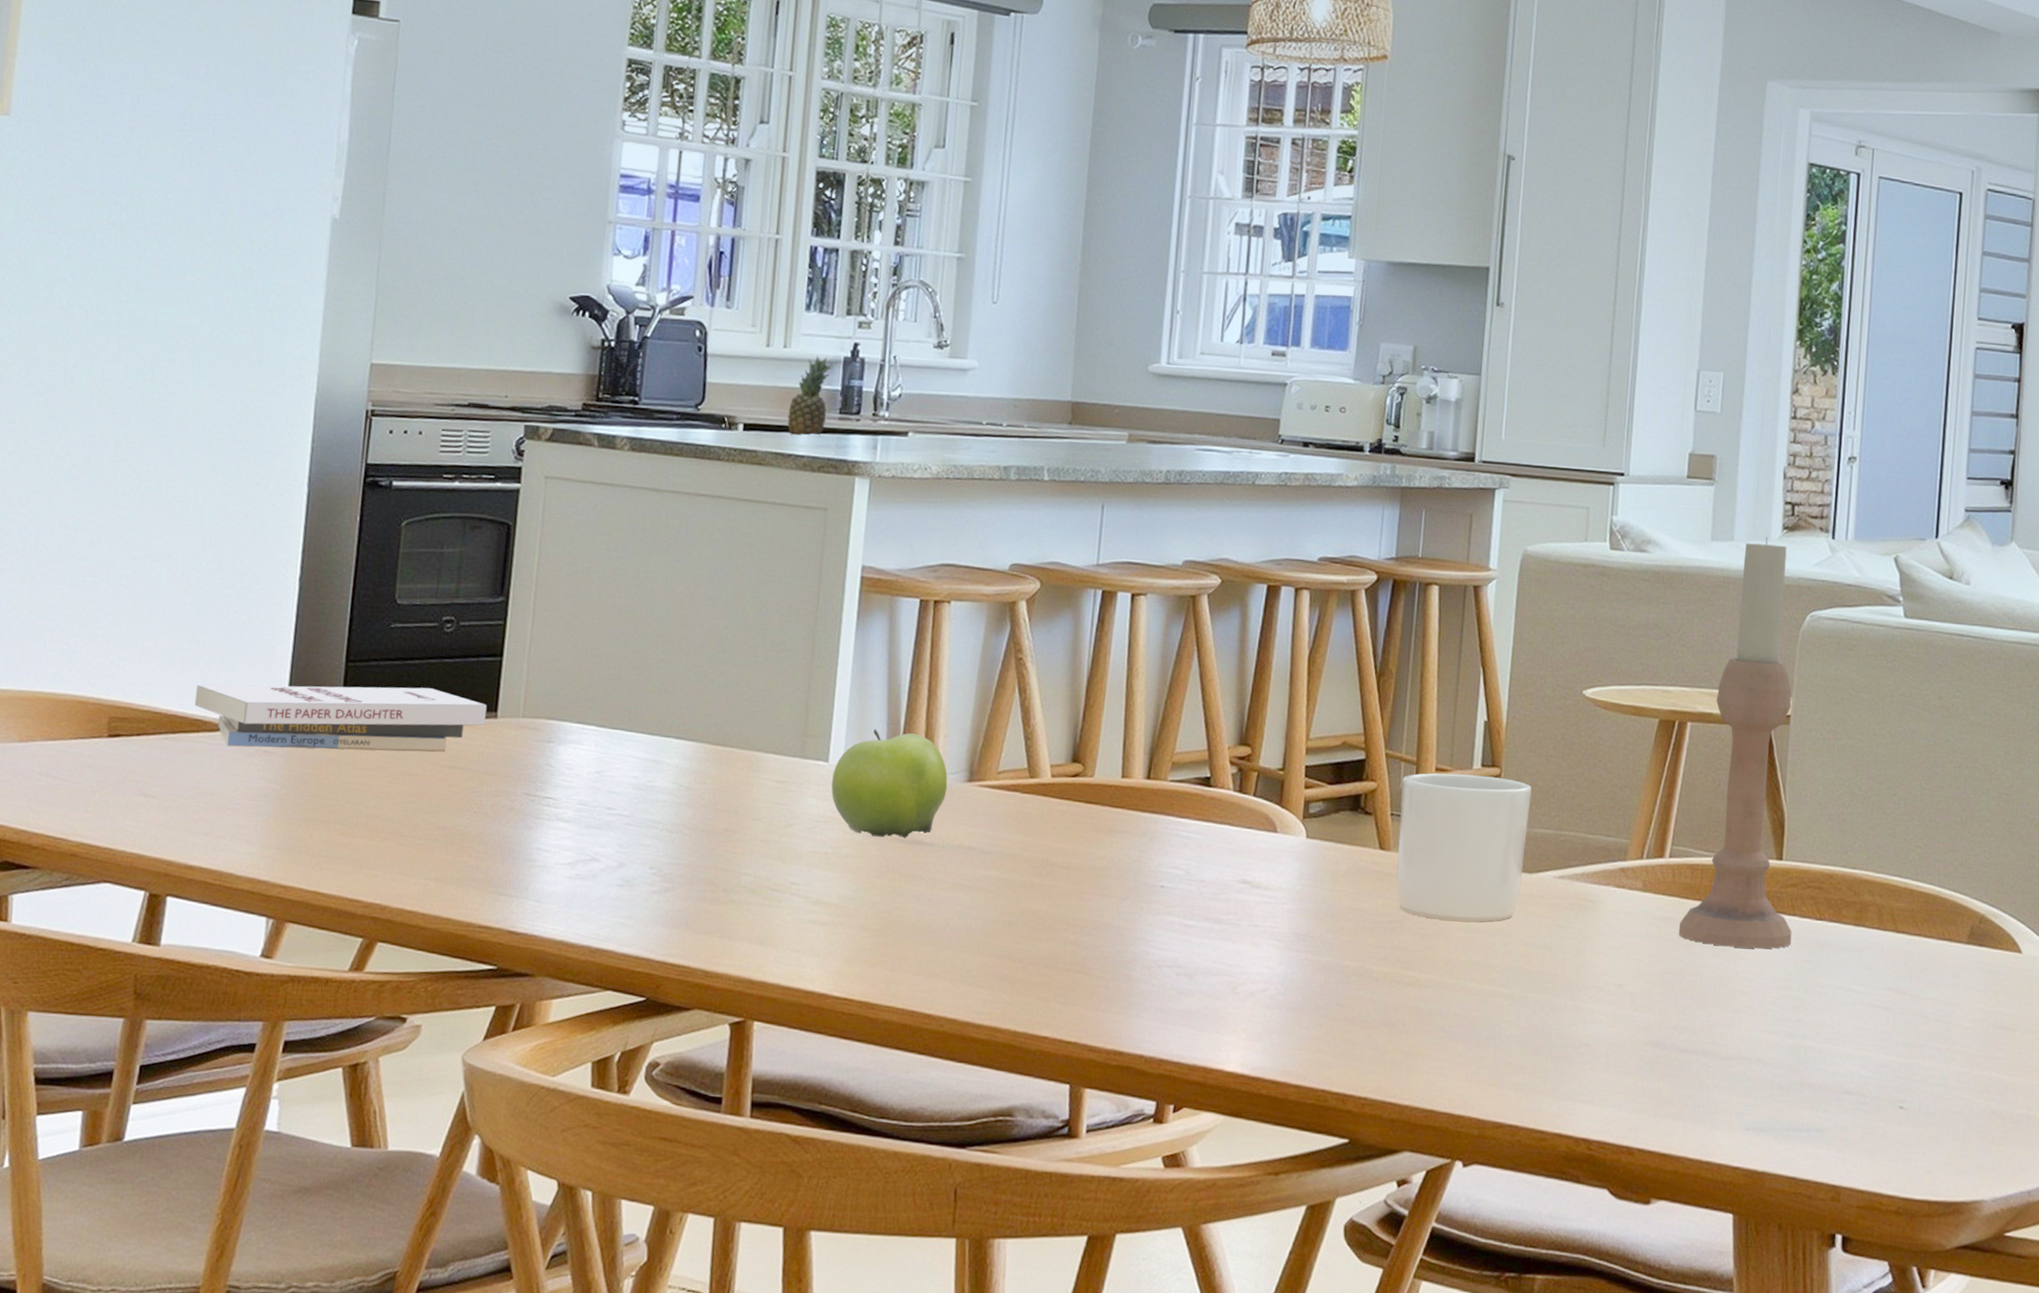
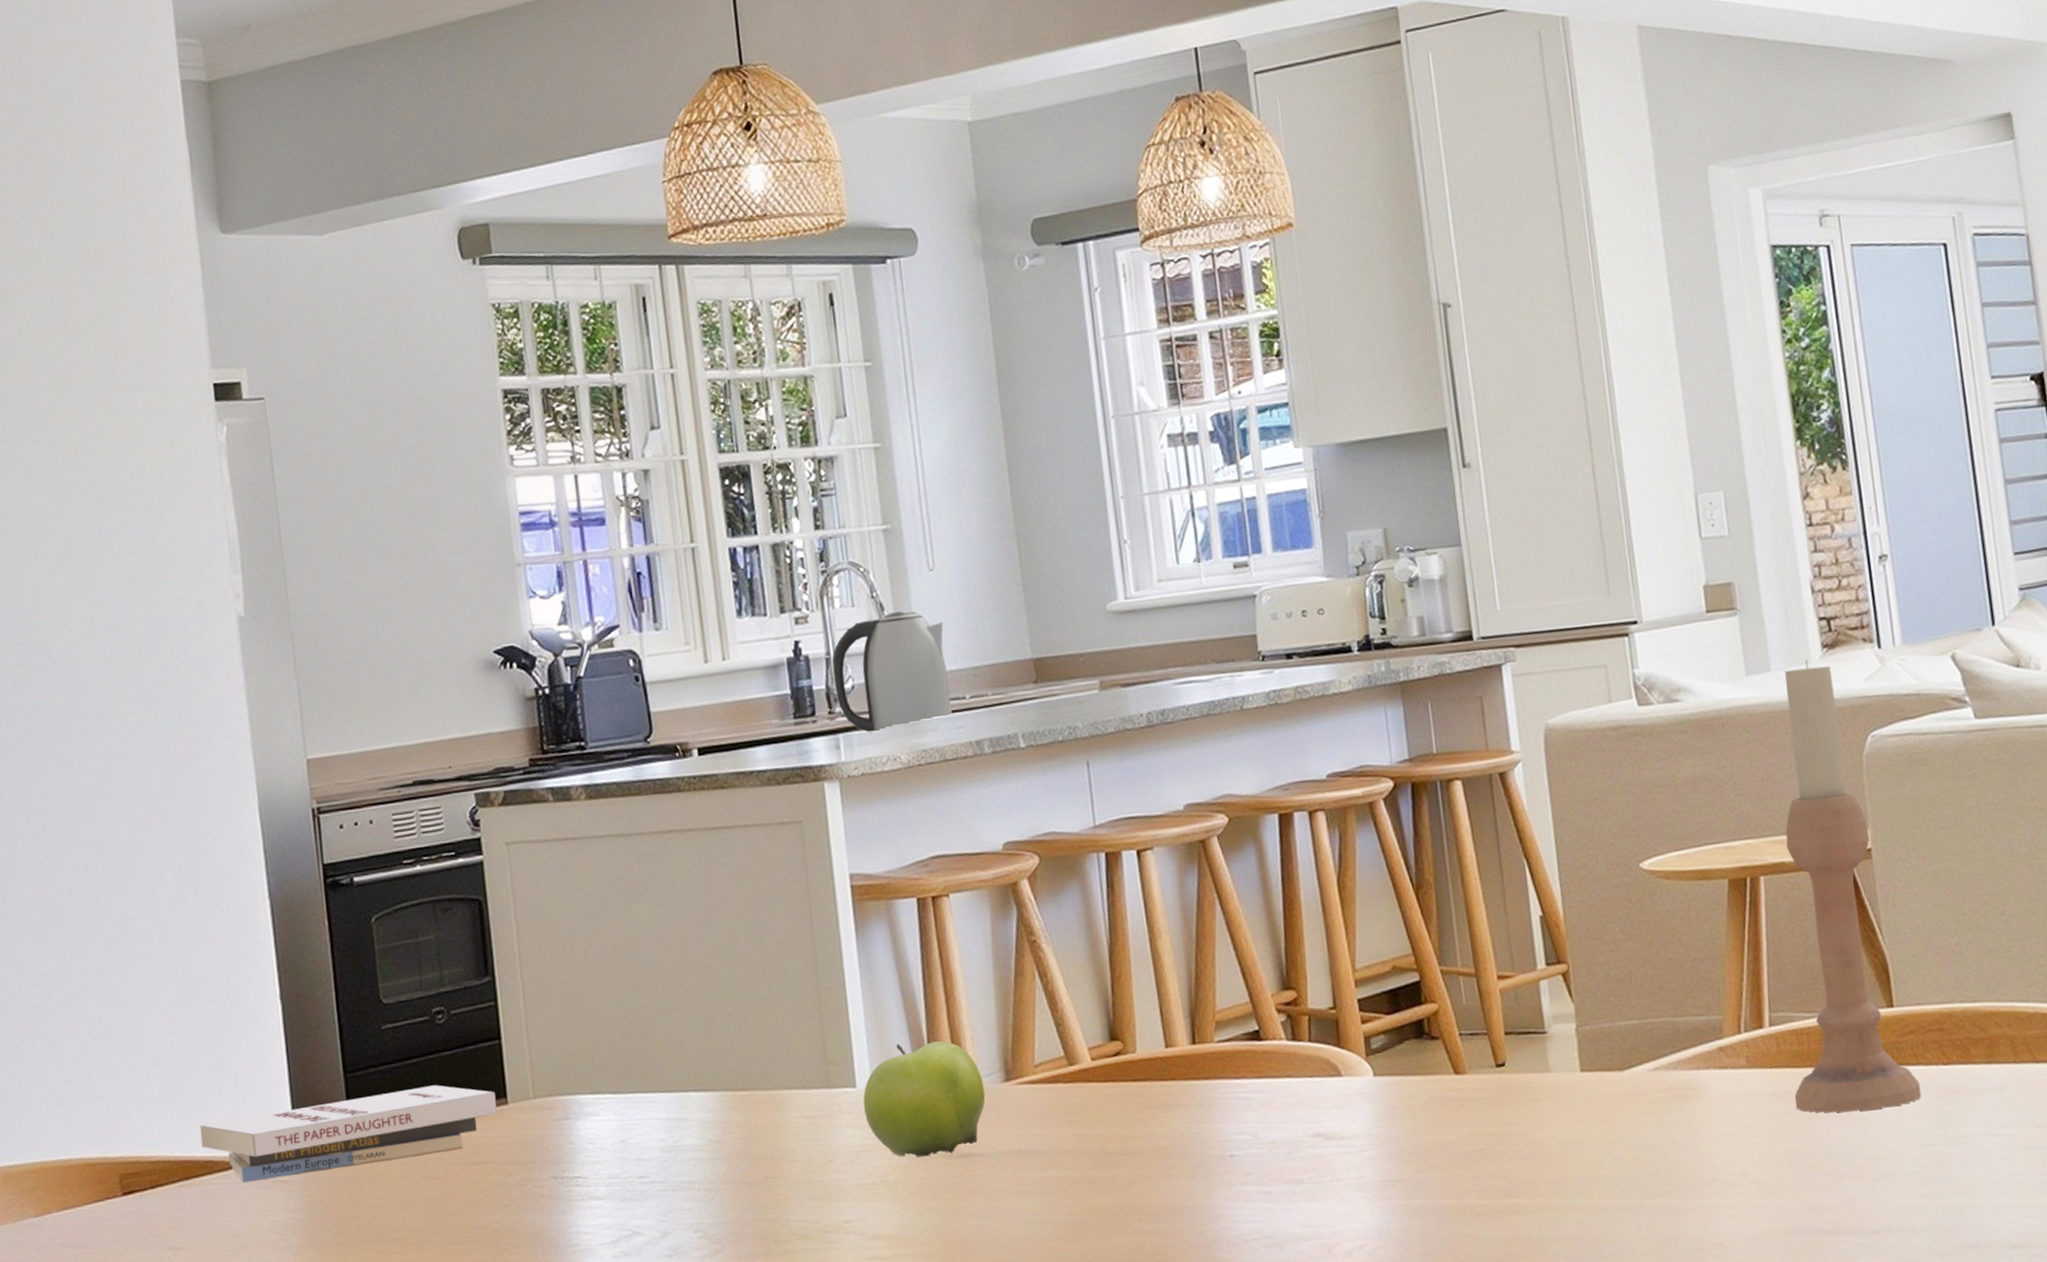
fruit: present [787,355,834,437] -> none [740,662,782,752]
kettle: none [883,334,995,441] -> present [832,610,953,734]
mug: present [1396,773,1532,923] -> none [1464,973,1615,1139]

